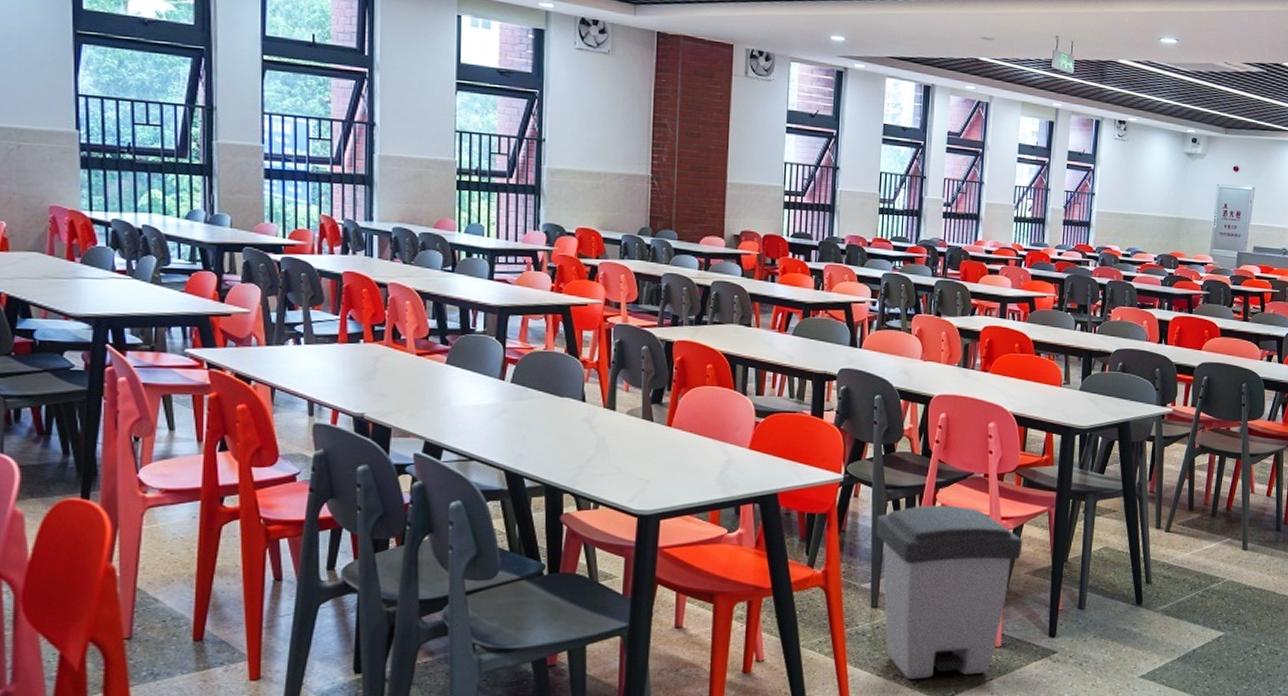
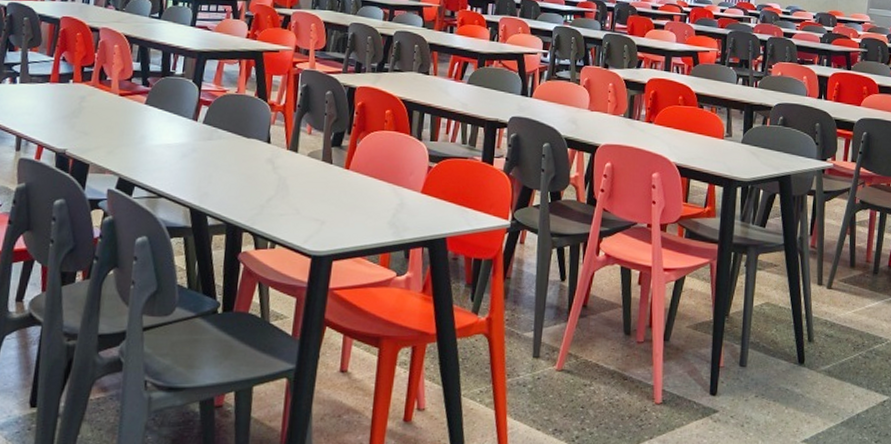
trash can: present [876,505,1023,680] -> none [540,254,685,435]

